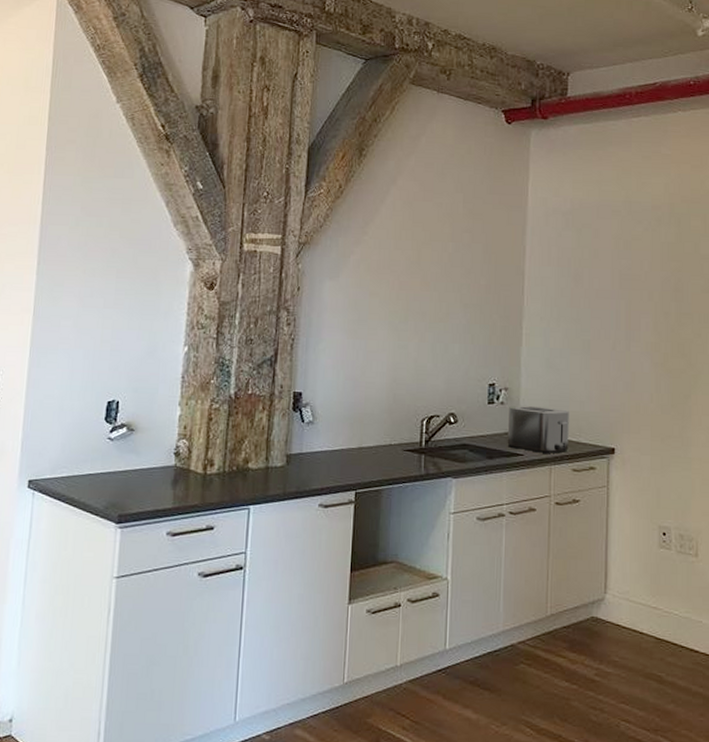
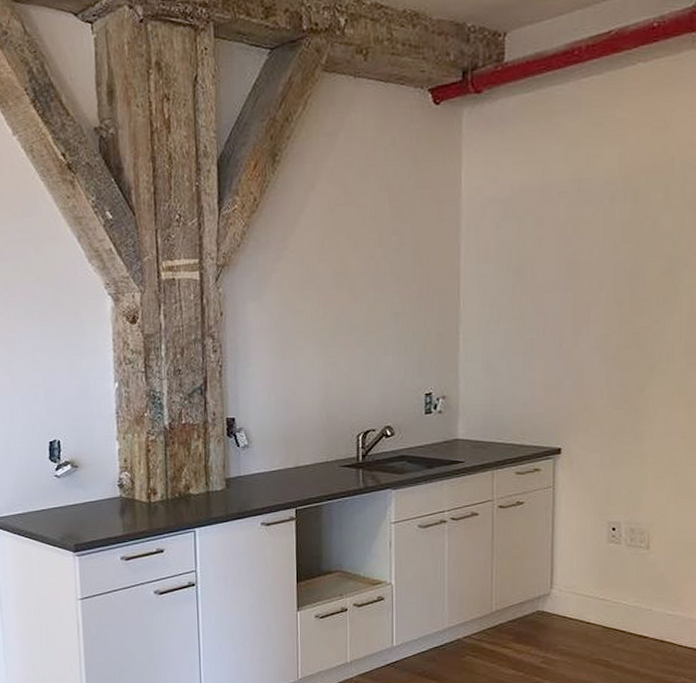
toaster: present [507,405,570,454] -> none [446,411,513,460]

